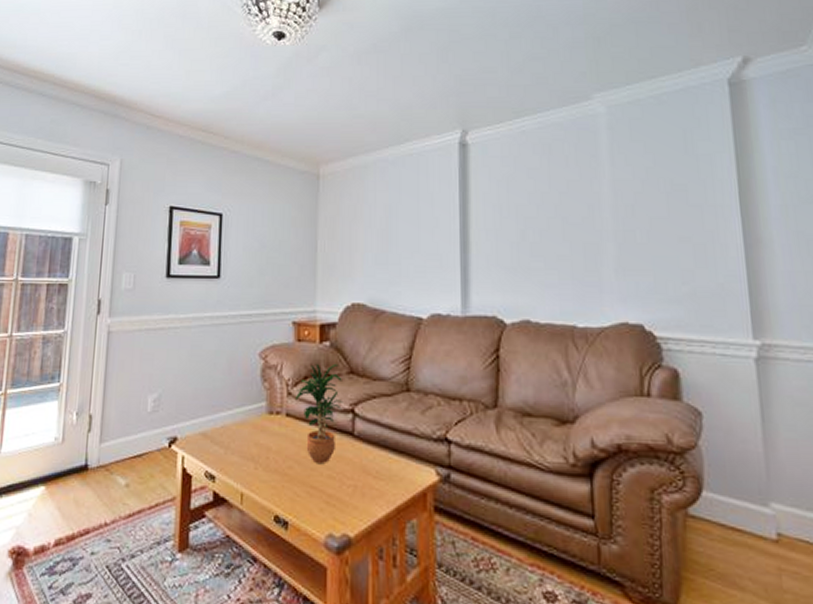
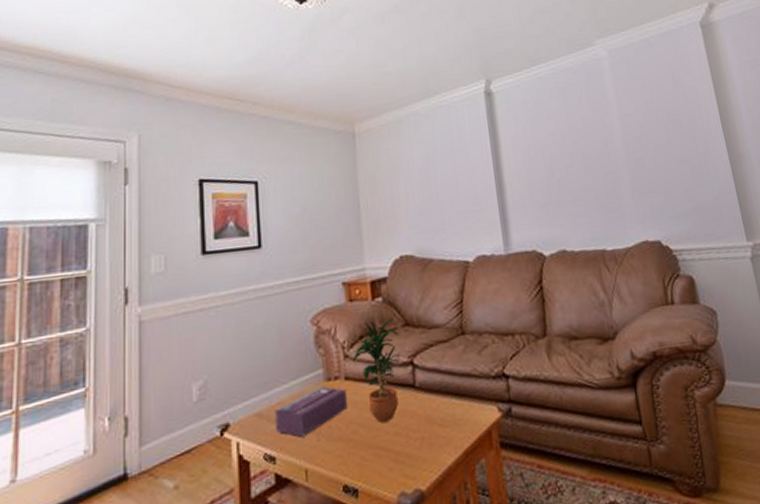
tissue box: none [217,418,287,462] -> present [275,386,348,437]

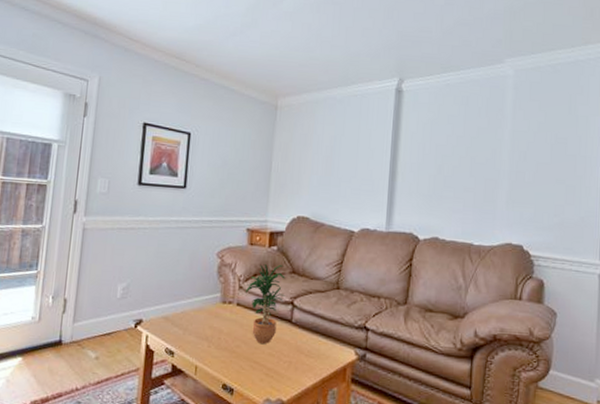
tissue box: present [275,386,348,437] -> none [177,306,237,342]

